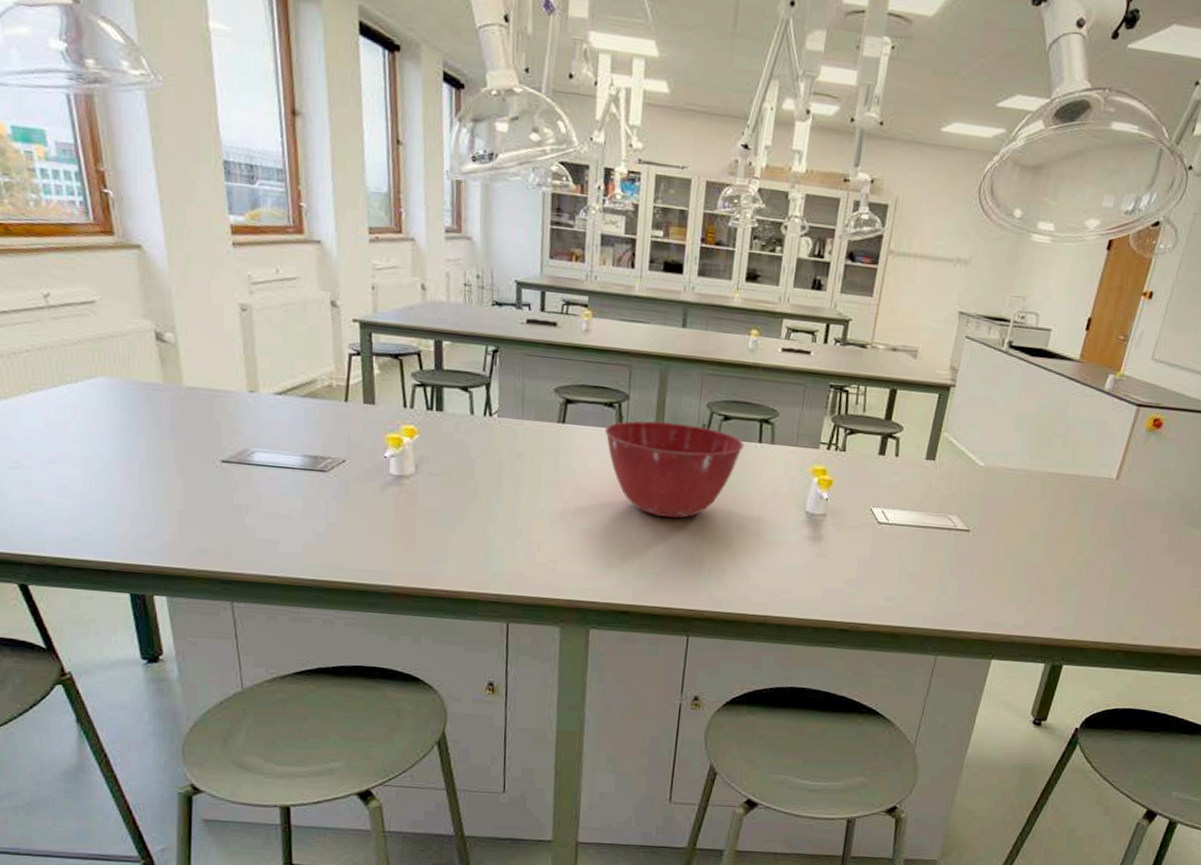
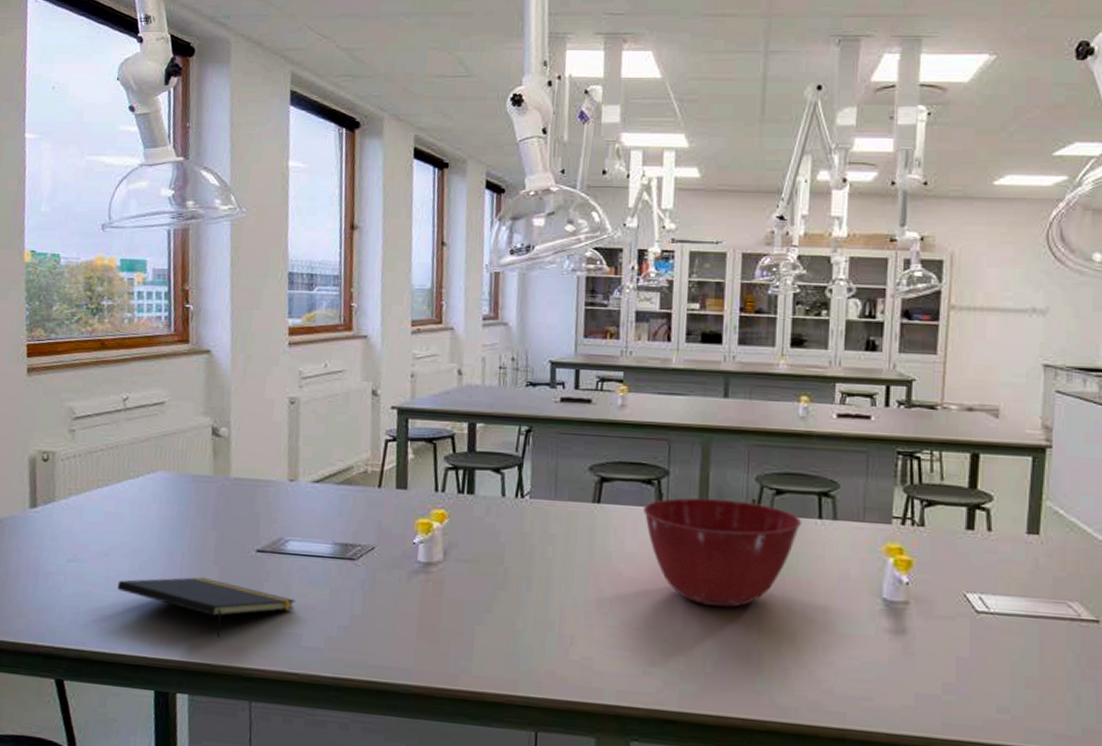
notepad: none [71,486,268,544] -> present [117,577,295,637]

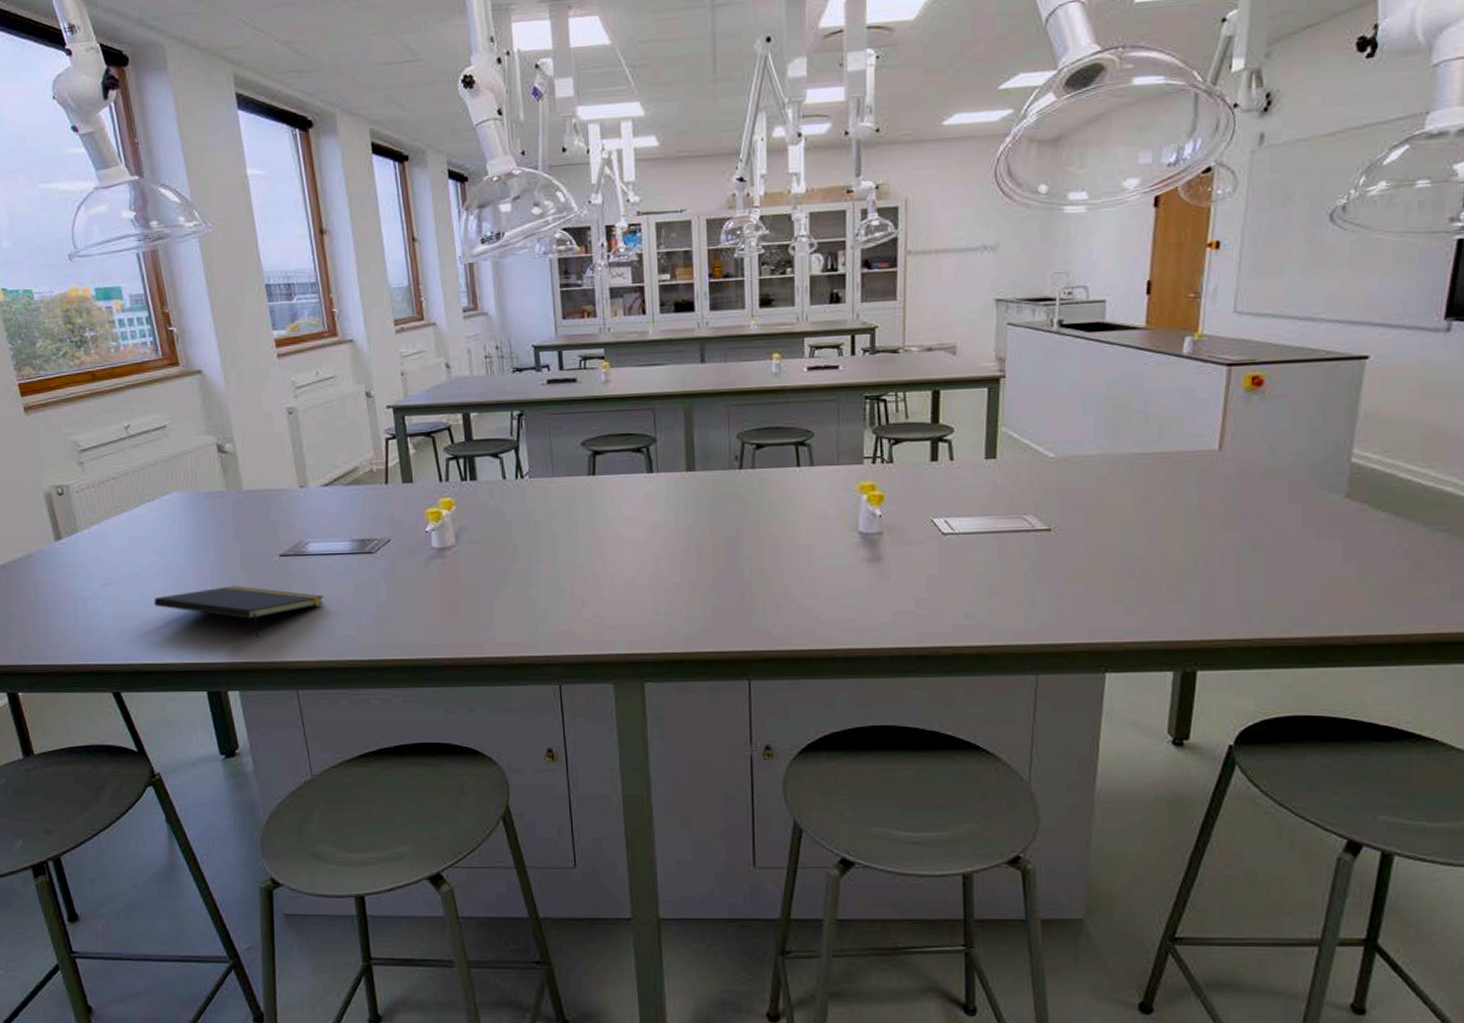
mixing bowl: present [644,497,802,607] -> none [636,458,782,556]

